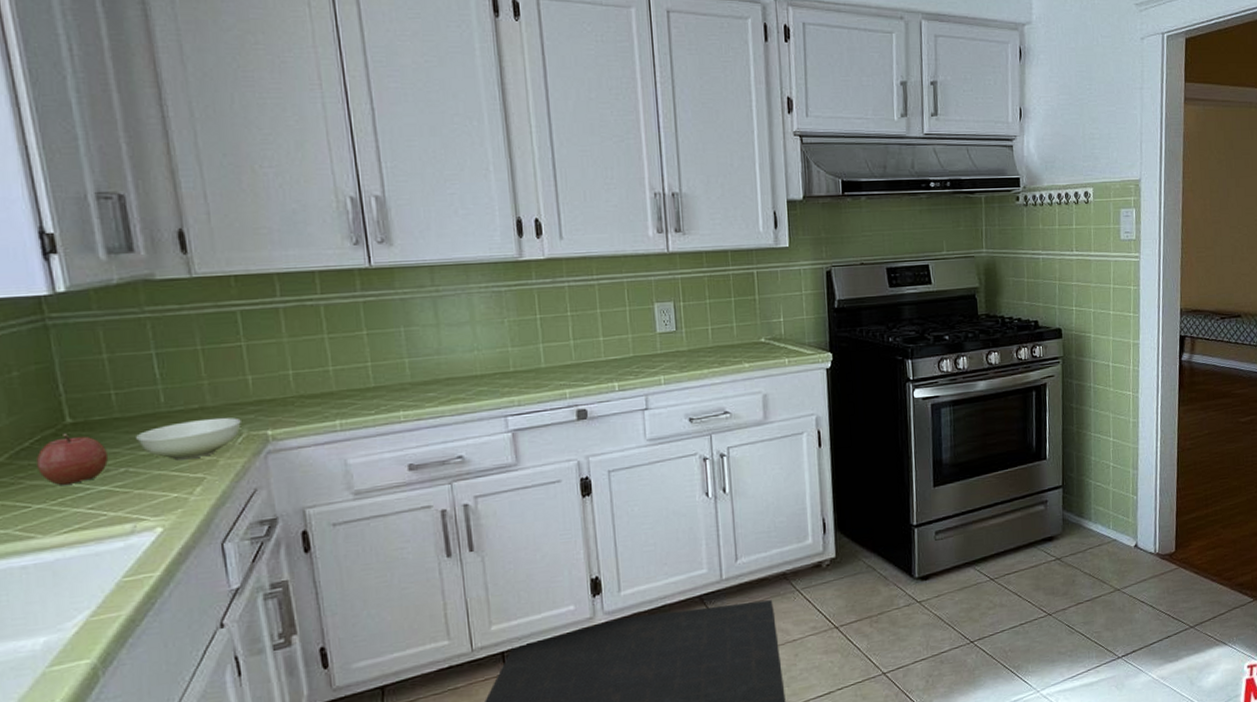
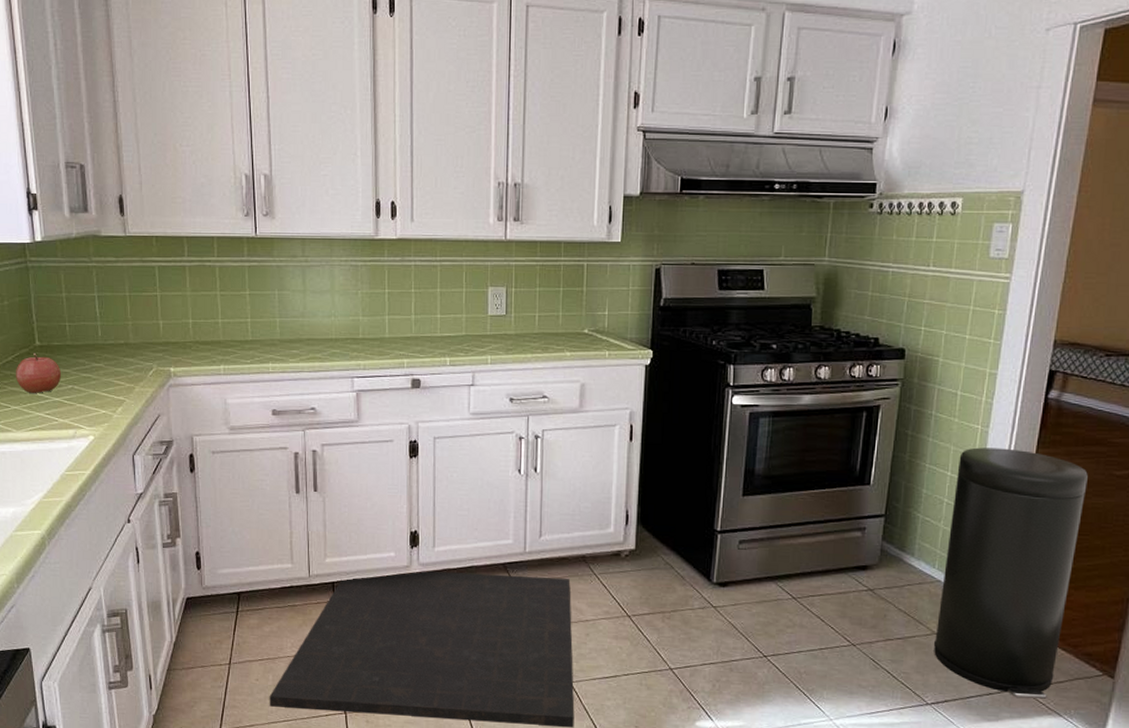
bowl: present [134,417,241,461] -> none [80,352,153,384]
pedal bin: none [1118,409,1221,635] -> present [934,447,1088,699]

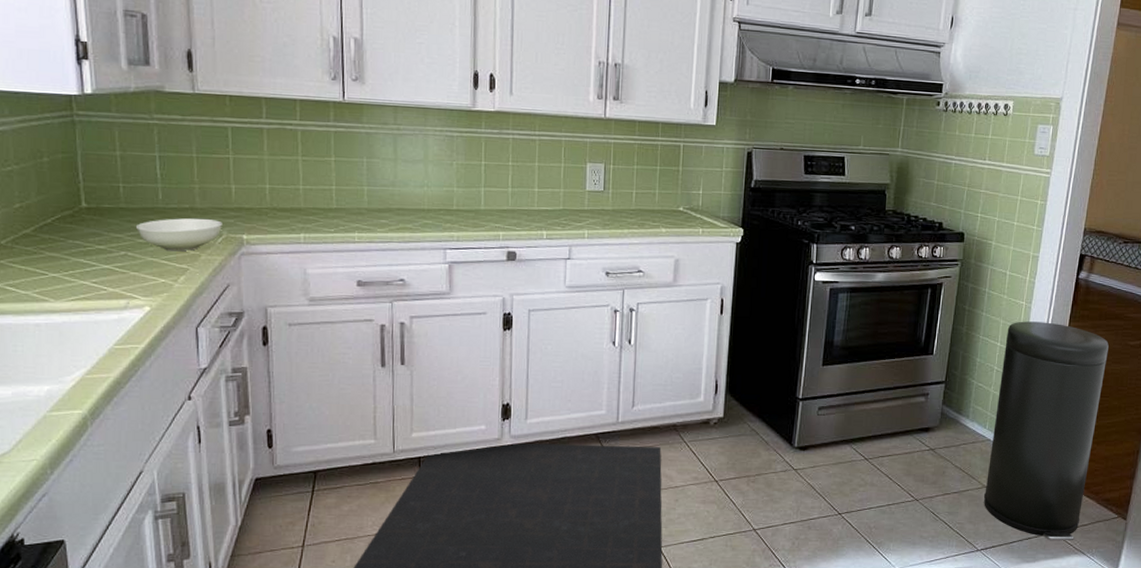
fruit: present [15,352,62,393] -> none [54,215,113,260]
bowl: none [80,352,153,384] -> present [135,218,222,252]

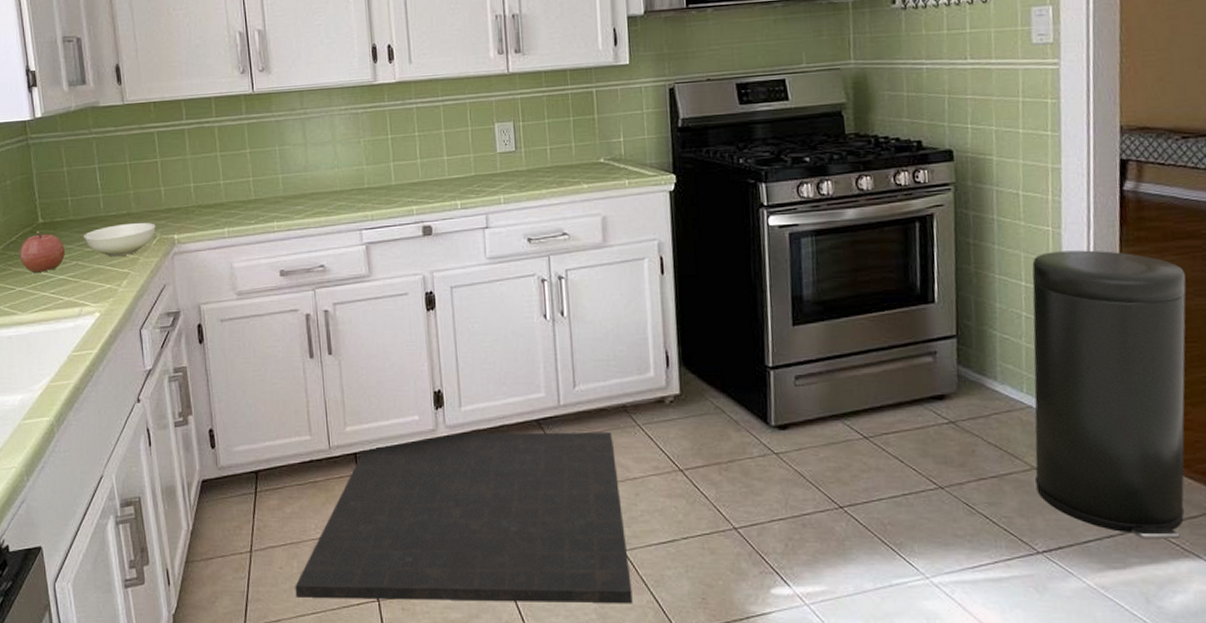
fruit: none [54,215,113,260] -> present [19,230,66,273]

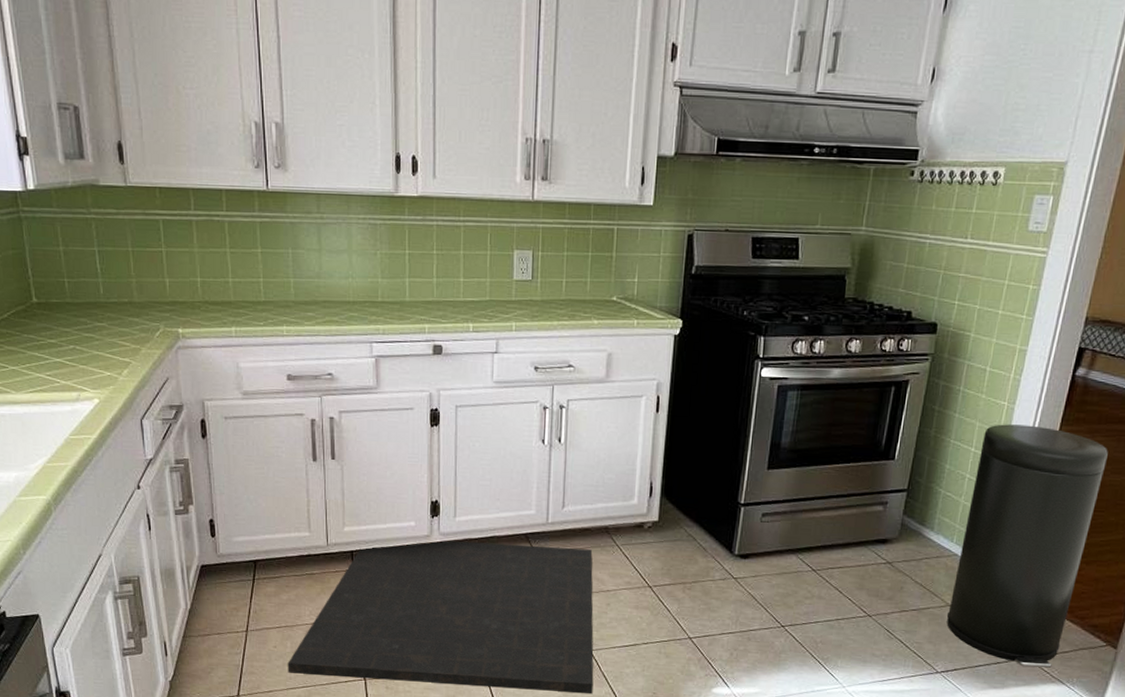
fruit: present [19,230,66,273] -> none [11,310,62,353]
bowl: present [83,222,156,257] -> none [81,312,159,345]

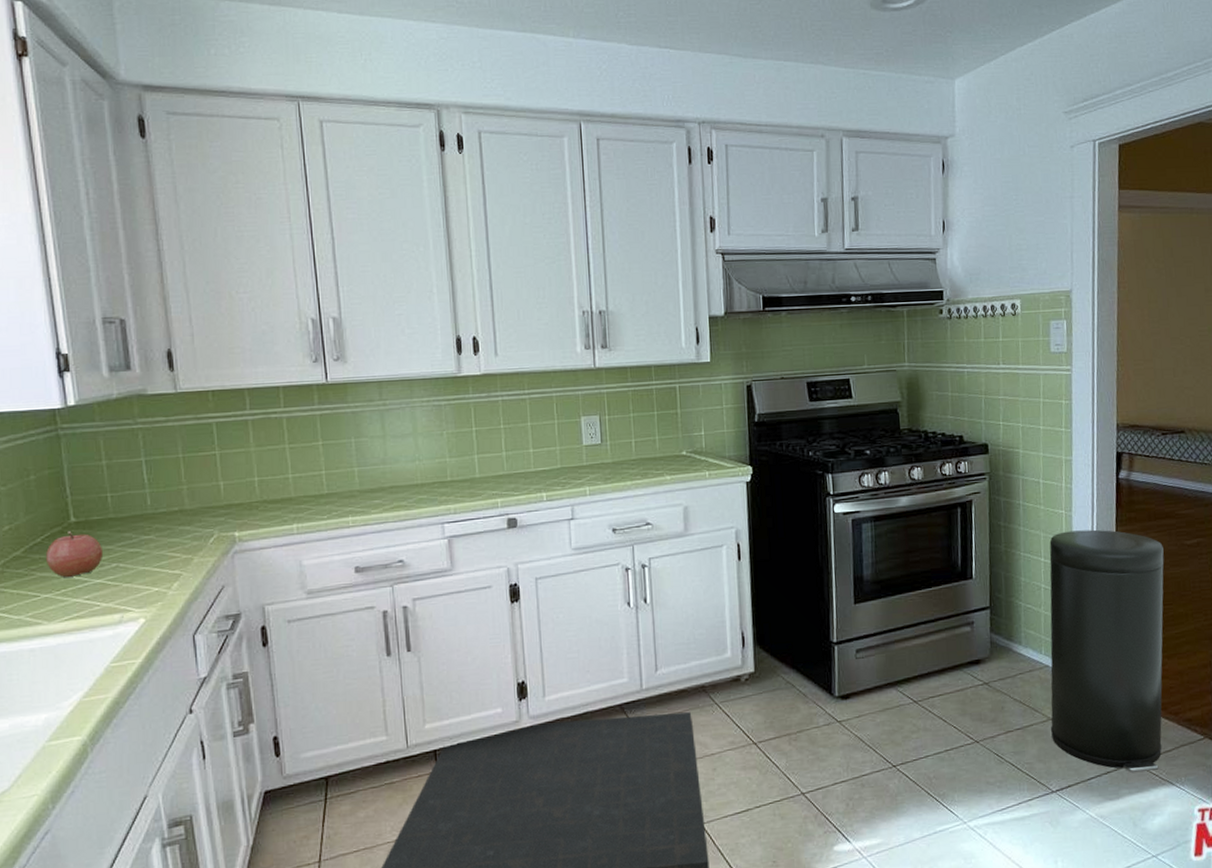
fruit: none [11,310,62,353] -> present [45,530,104,577]

